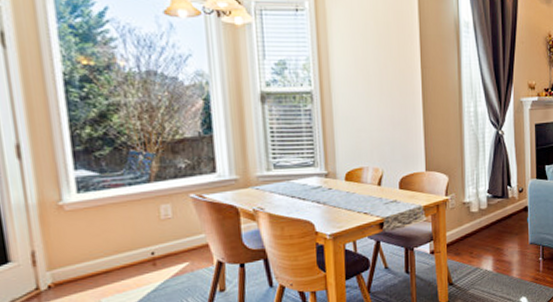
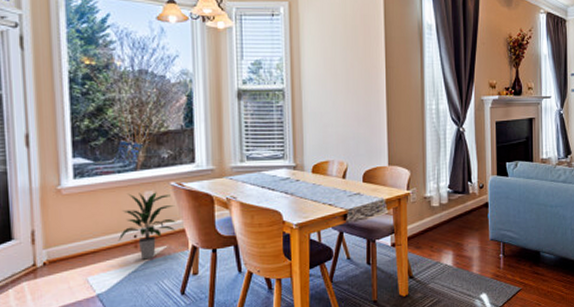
indoor plant: none [133,205,198,278] -> present [118,192,176,260]

